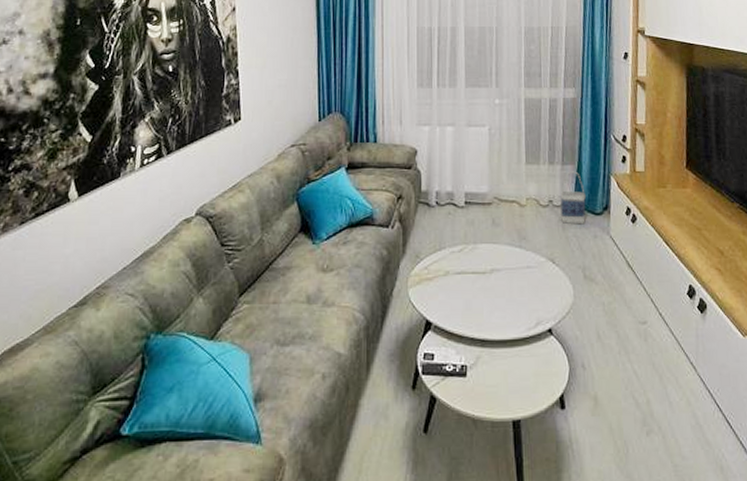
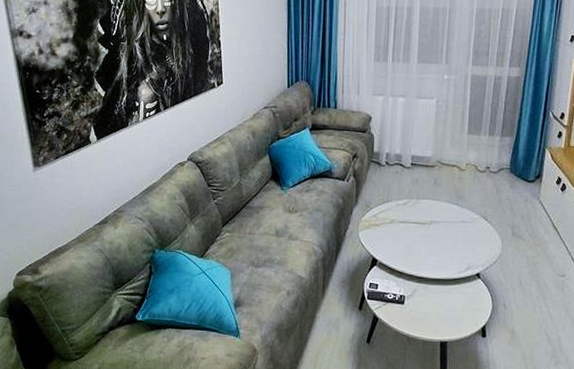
bag: present [560,171,586,225] -> none [495,142,520,190]

